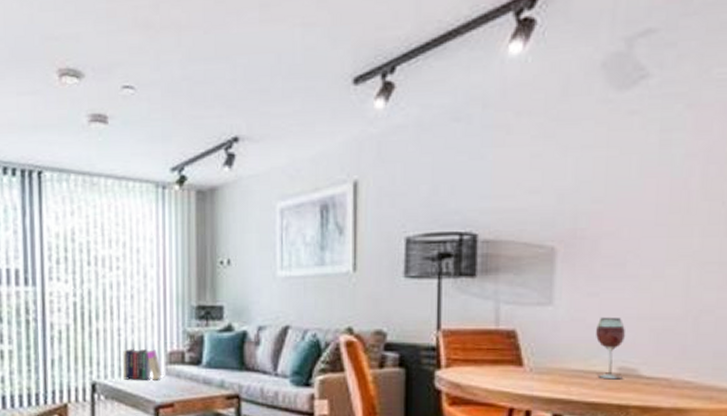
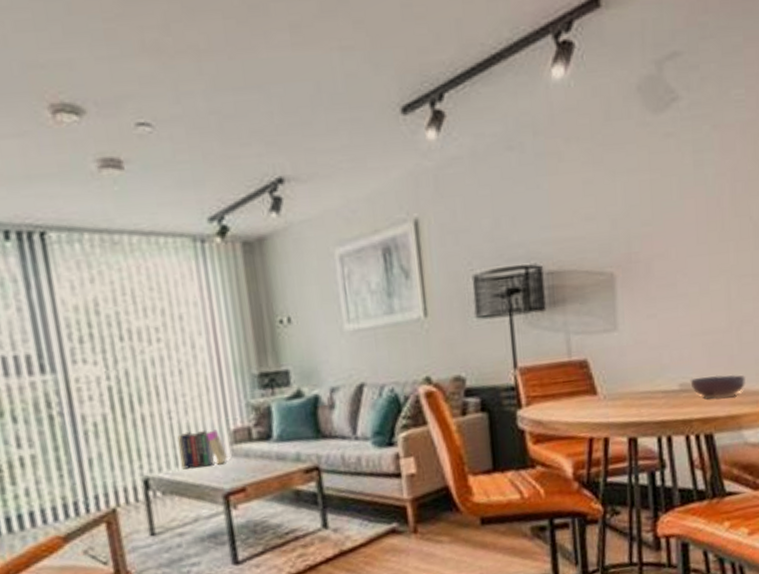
wineglass: present [596,317,626,380] -> none [657,336,684,397]
bowl: none [631,363,700,389] -> present [690,374,747,400]

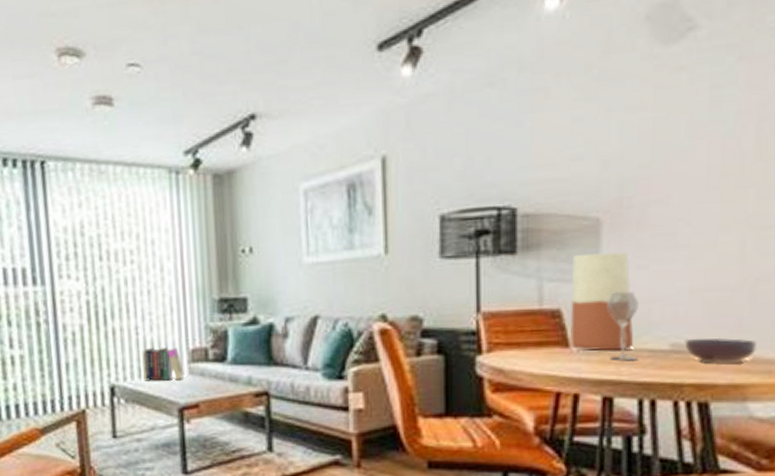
vase: none [594,303,650,396] -> present [570,252,634,351]
wineglass: none [625,339,654,404] -> present [607,291,638,361]

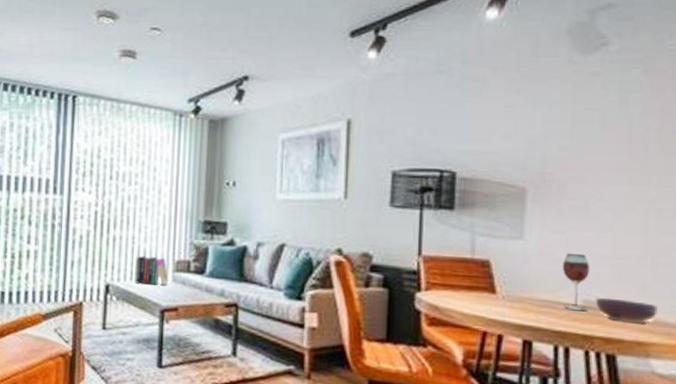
vase: present [570,252,634,351] -> none [497,215,552,301]
wineglass: present [607,291,638,361] -> none [529,250,556,312]
wineglass: none [646,290,679,357] -> present [563,253,591,312]

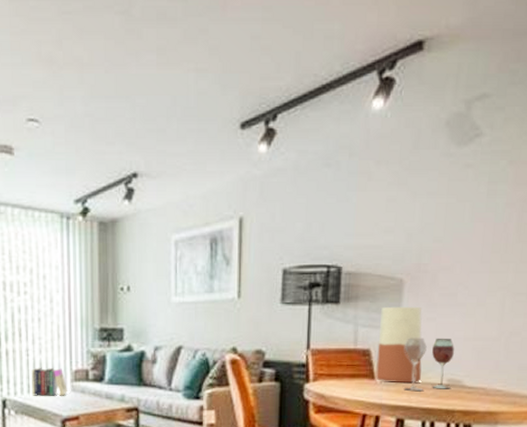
vase: none [497,215,552,301] -> present [376,306,422,382]
wineglass: none [529,250,556,312] -> present [403,338,427,392]
bowl: present [595,297,659,324] -> none [457,375,508,396]

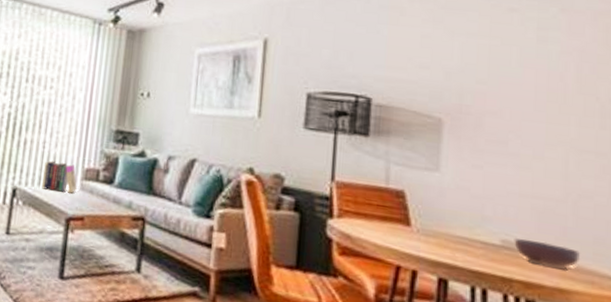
vase: present [376,306,422,382] -> none [411,146,469,238]
wineglass: present [403,338,427,392] -> none [445,184,473,250]
wineglass: present [432,338,455,389] -> none [480,189,509,253]
bowl: none [457,375,508,396] -> present [514,237,581,270]

